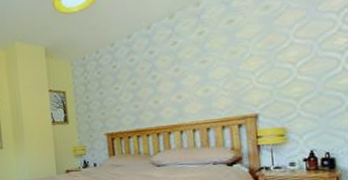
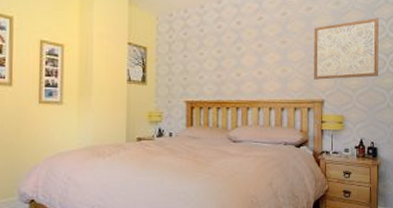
wall art: none [238,11,331,94] -> present [314,17,380,80]

